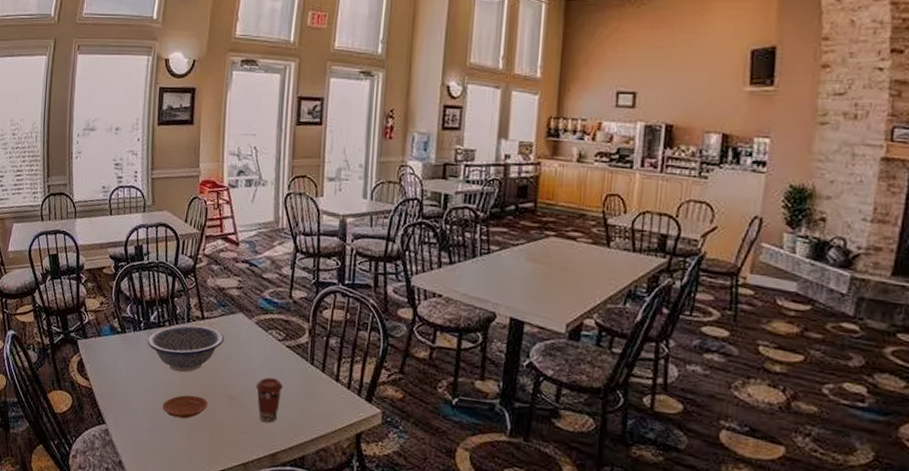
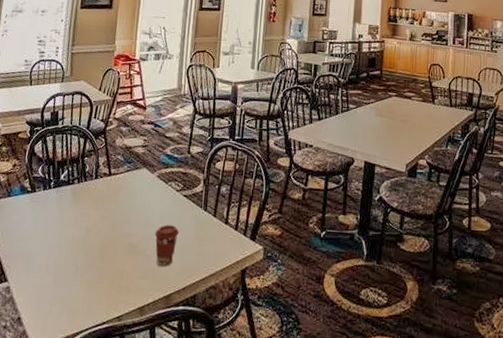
decorative bowl: present [147,324,224,373] -> none [55,181,129,226]
plate: present [162,395,207,419] -> none [65,246,109,270]

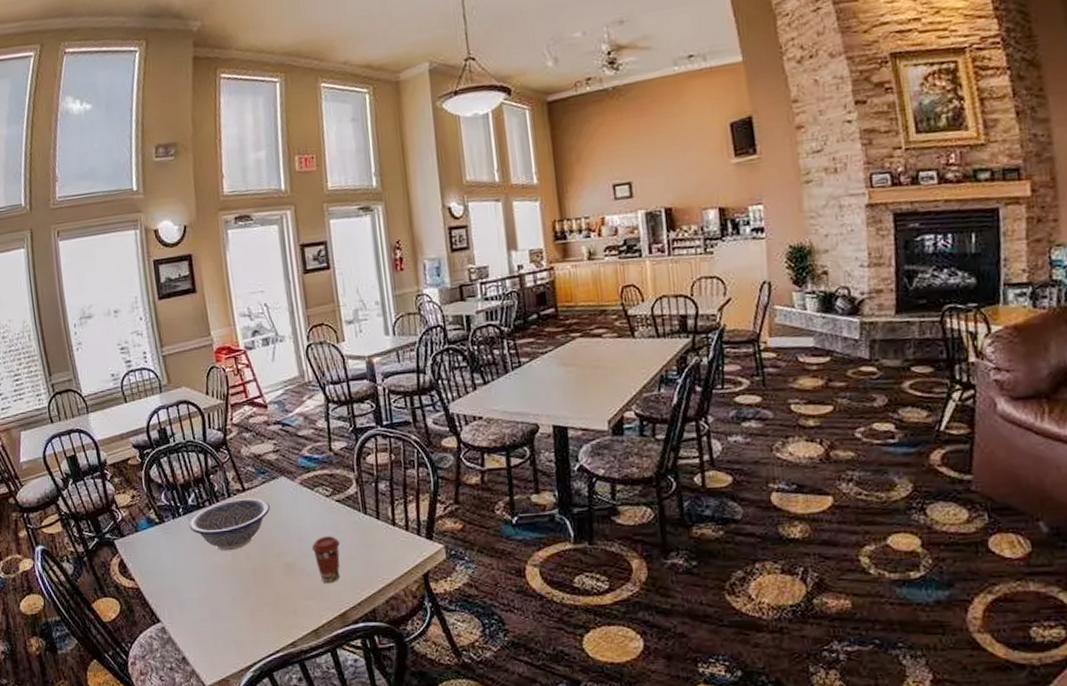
decorative bowl: none [55,181,129,226] -> present [189,497,270,551]

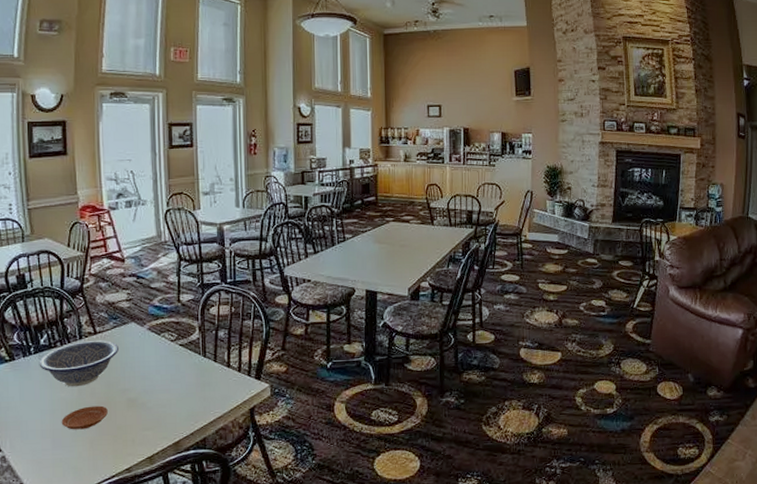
plate: none [217,571,265,599] -> present [61,405,108,430]
coffee cup: present [311,536,340,584] -> none [153,375,179,417]

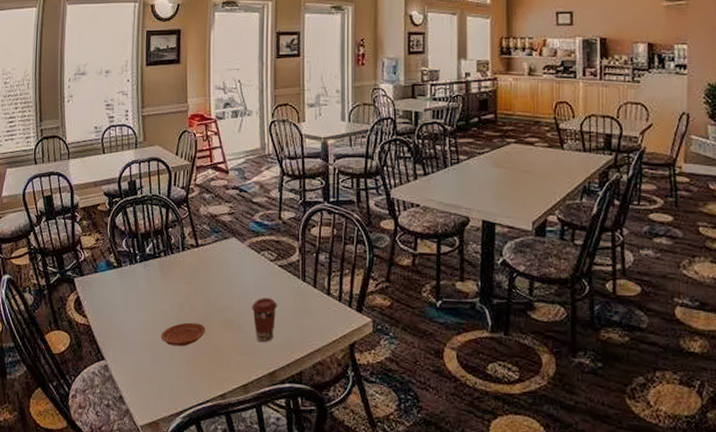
decorative bowl: present [39,339,118,387] -> none [143,253,219,301]
coffee cup: none [153,375,179,417] -> present [251,297,277,343]

